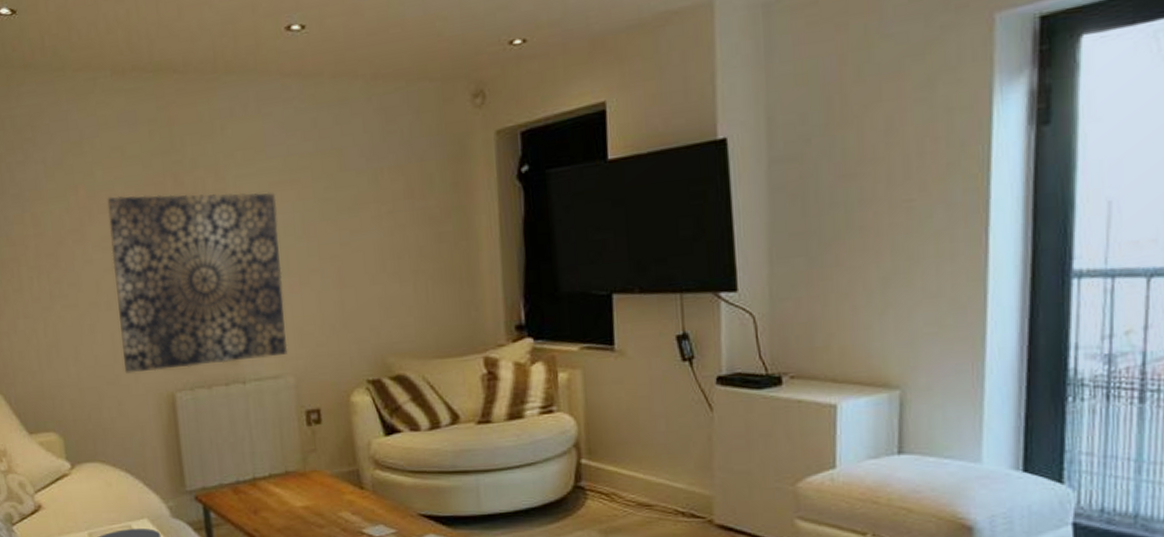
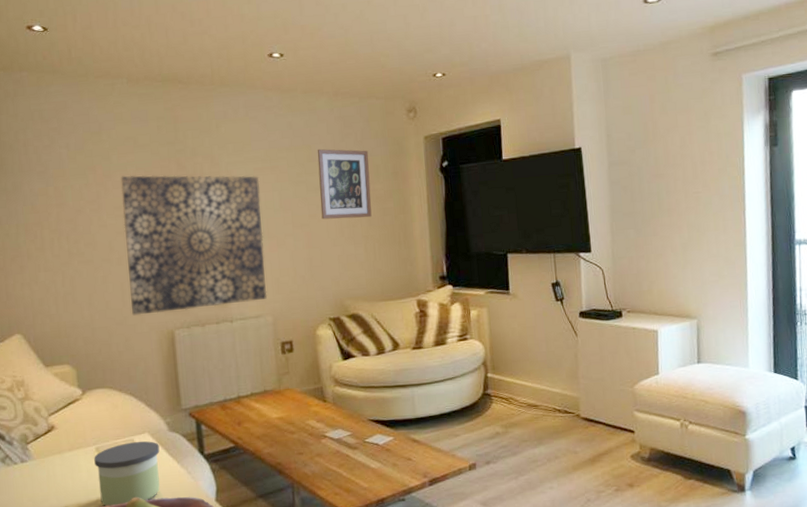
wall art: none [350,153,423,249] -> present [317,148,372,220]

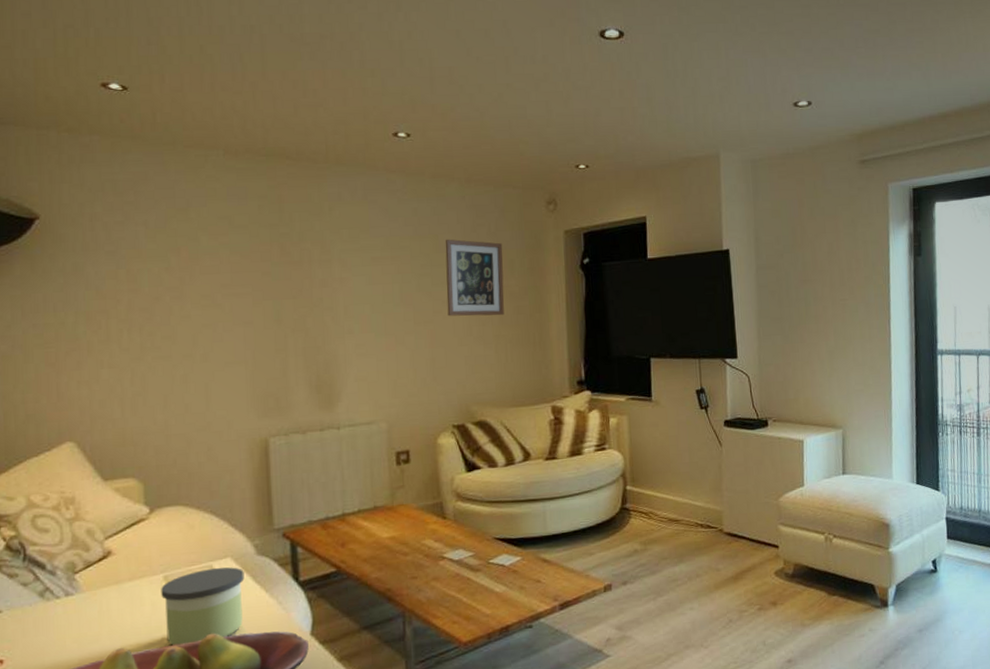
wall art: present [121,175,267,316] -> none [211,259,382,421]

